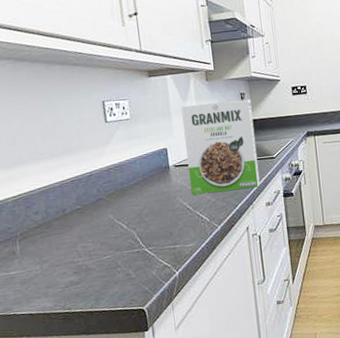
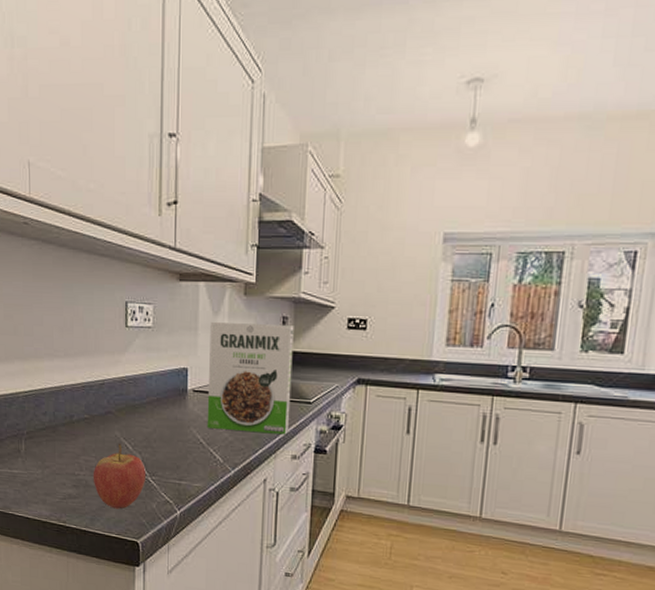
fruit: none [92,224,143,285] -> present [93,443,145,509]

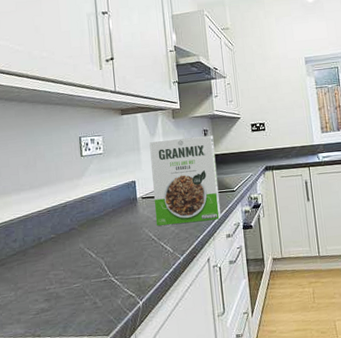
fruit: present [93,443,145,509] -> none [62,253,110,313]

